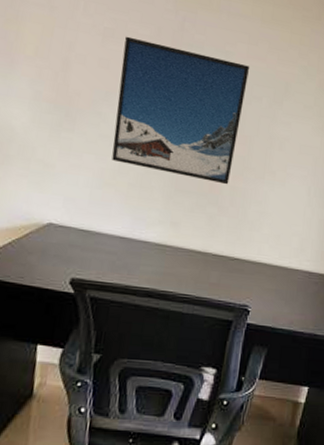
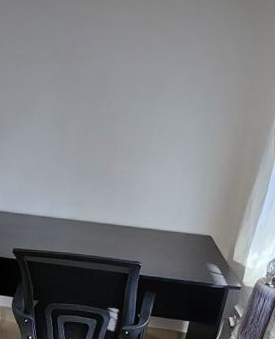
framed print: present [112,36,250,185] -> none [31,59,130,170]

